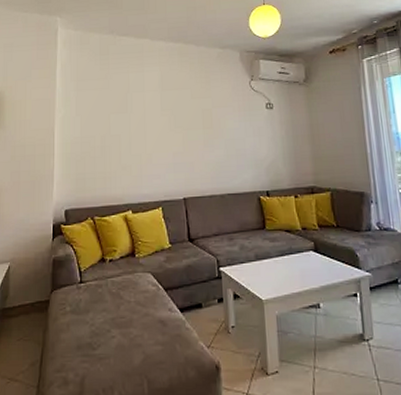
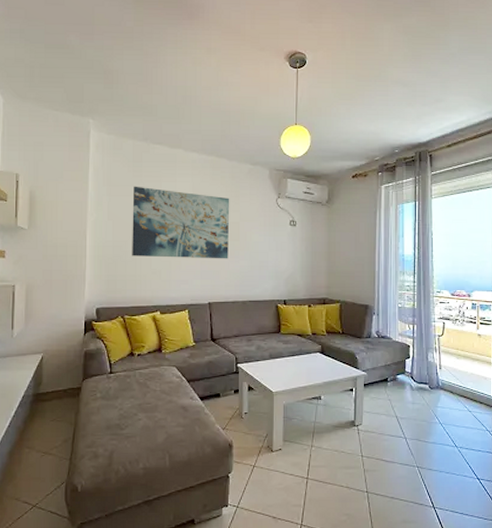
wall art: none [100,79,203,152] -> present [132,186,230,259]

